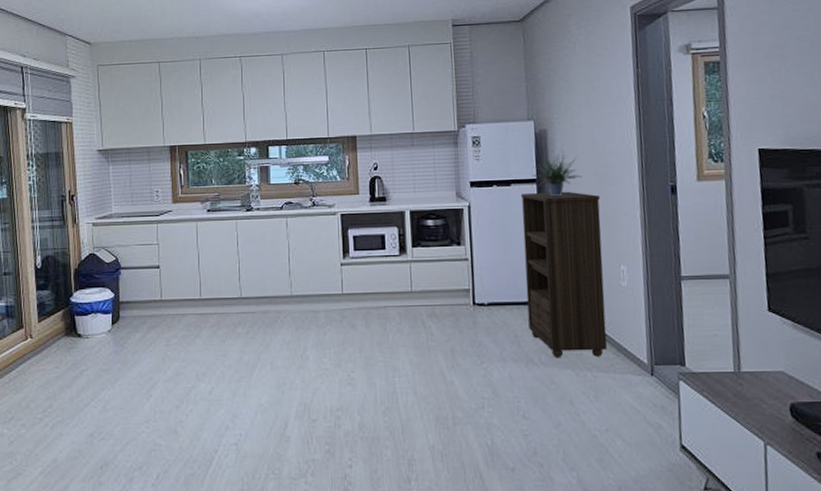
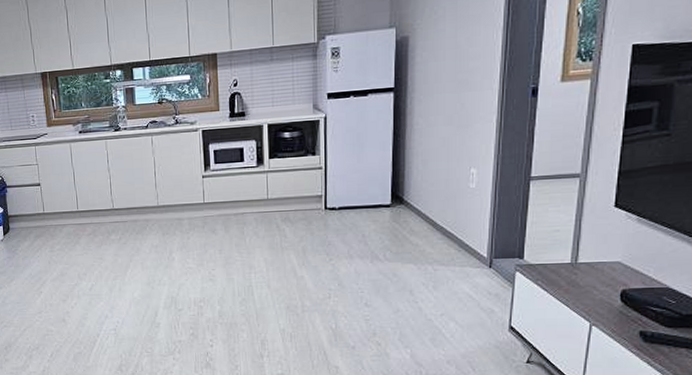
bookshelf: present [520,191,607,359] -> none [376,98,457,255]
potted plant: present [531,148,582,197] -> none [389,55,441,105]

